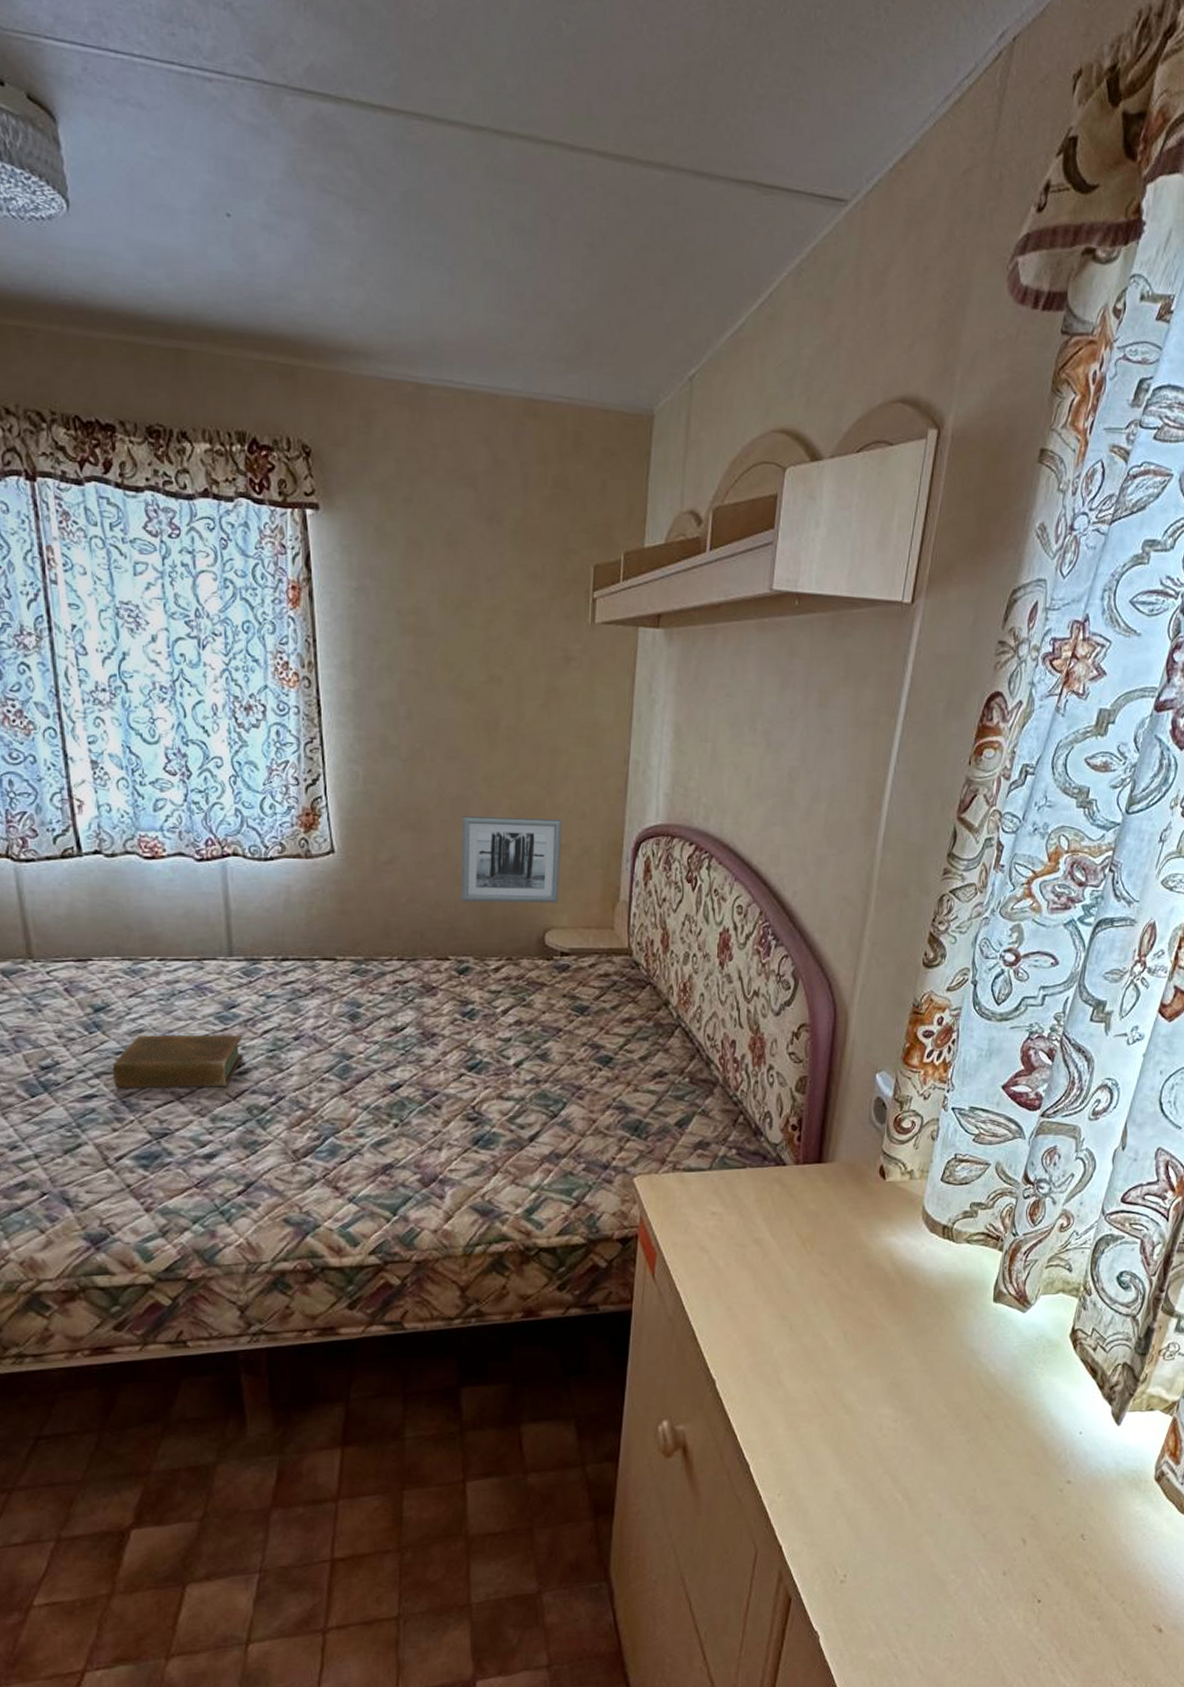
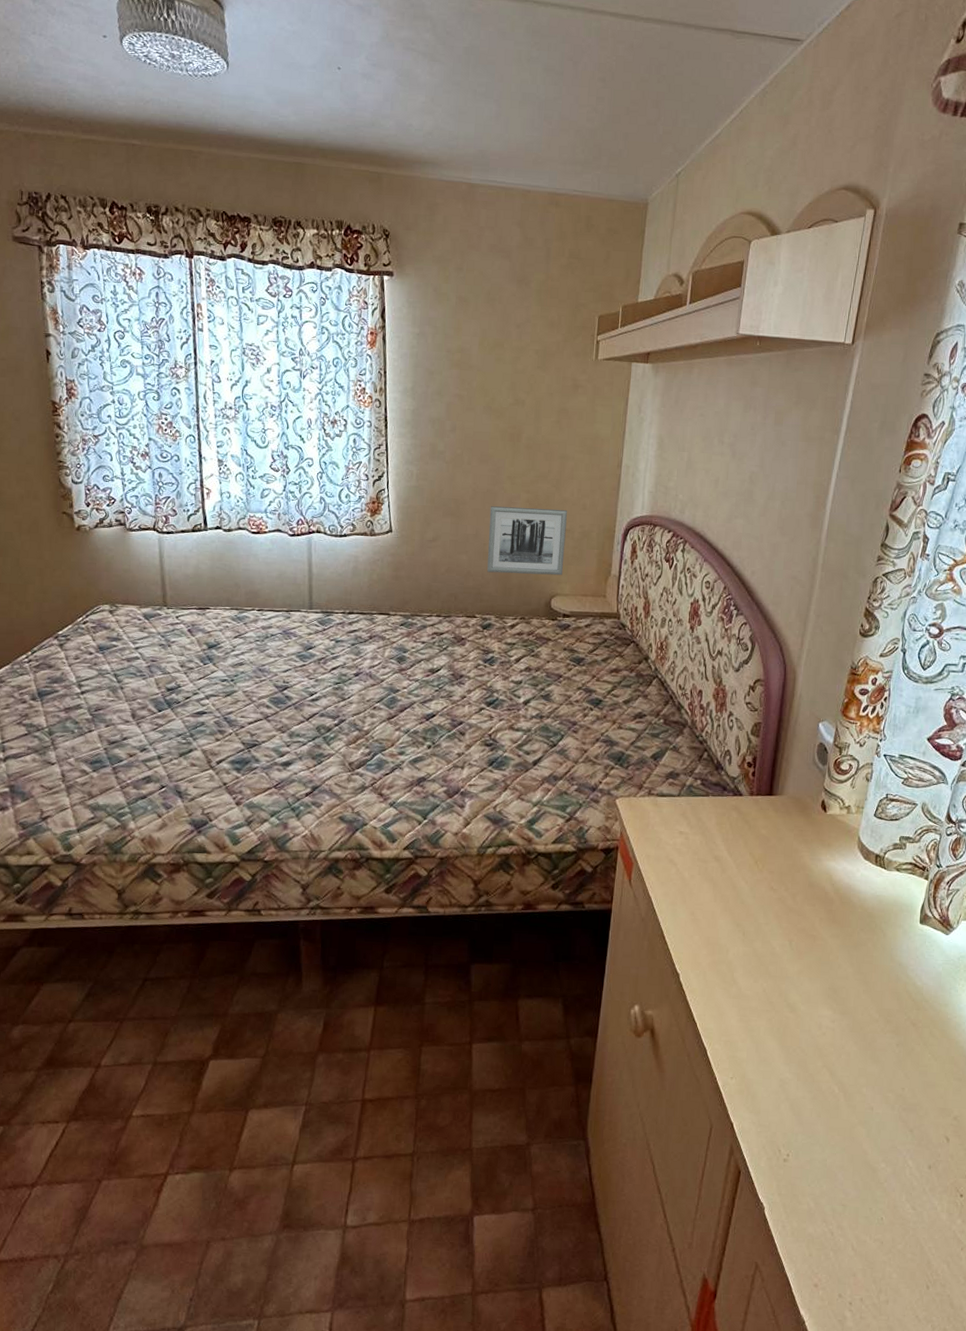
book: present [112,1034,243,1089] -> none [218,667,316,711]

